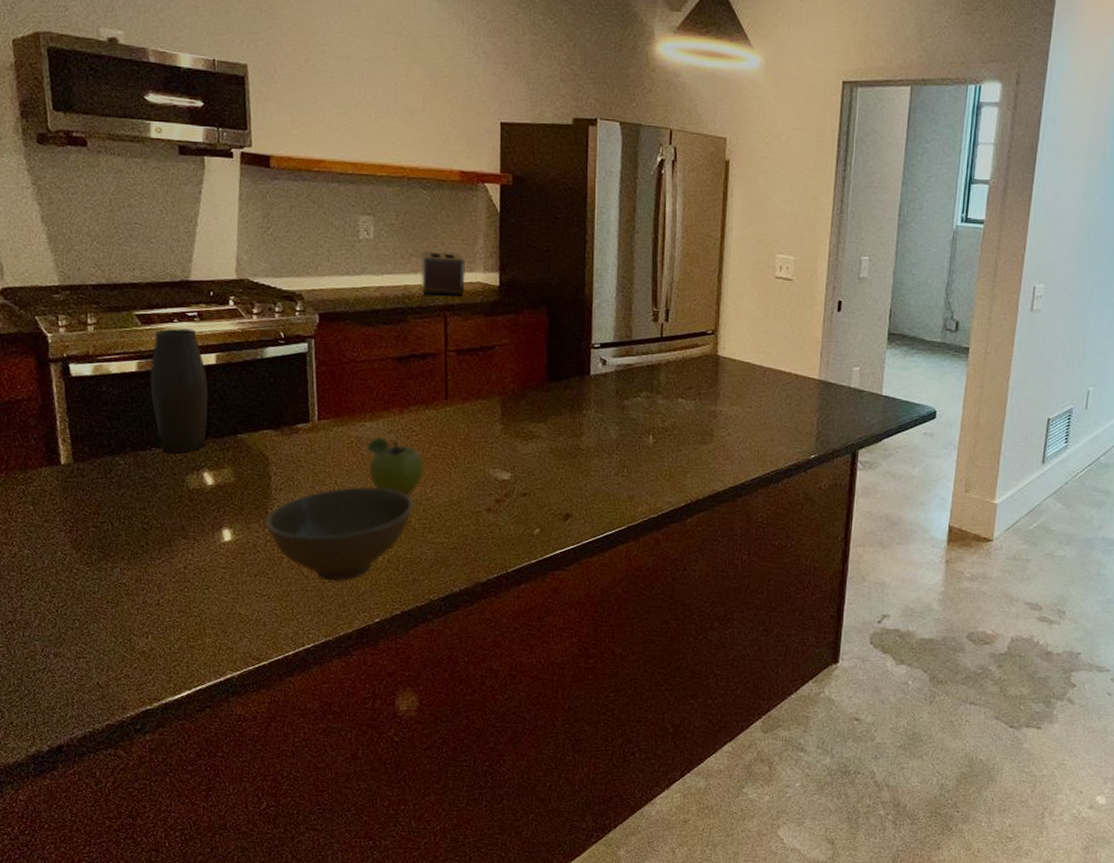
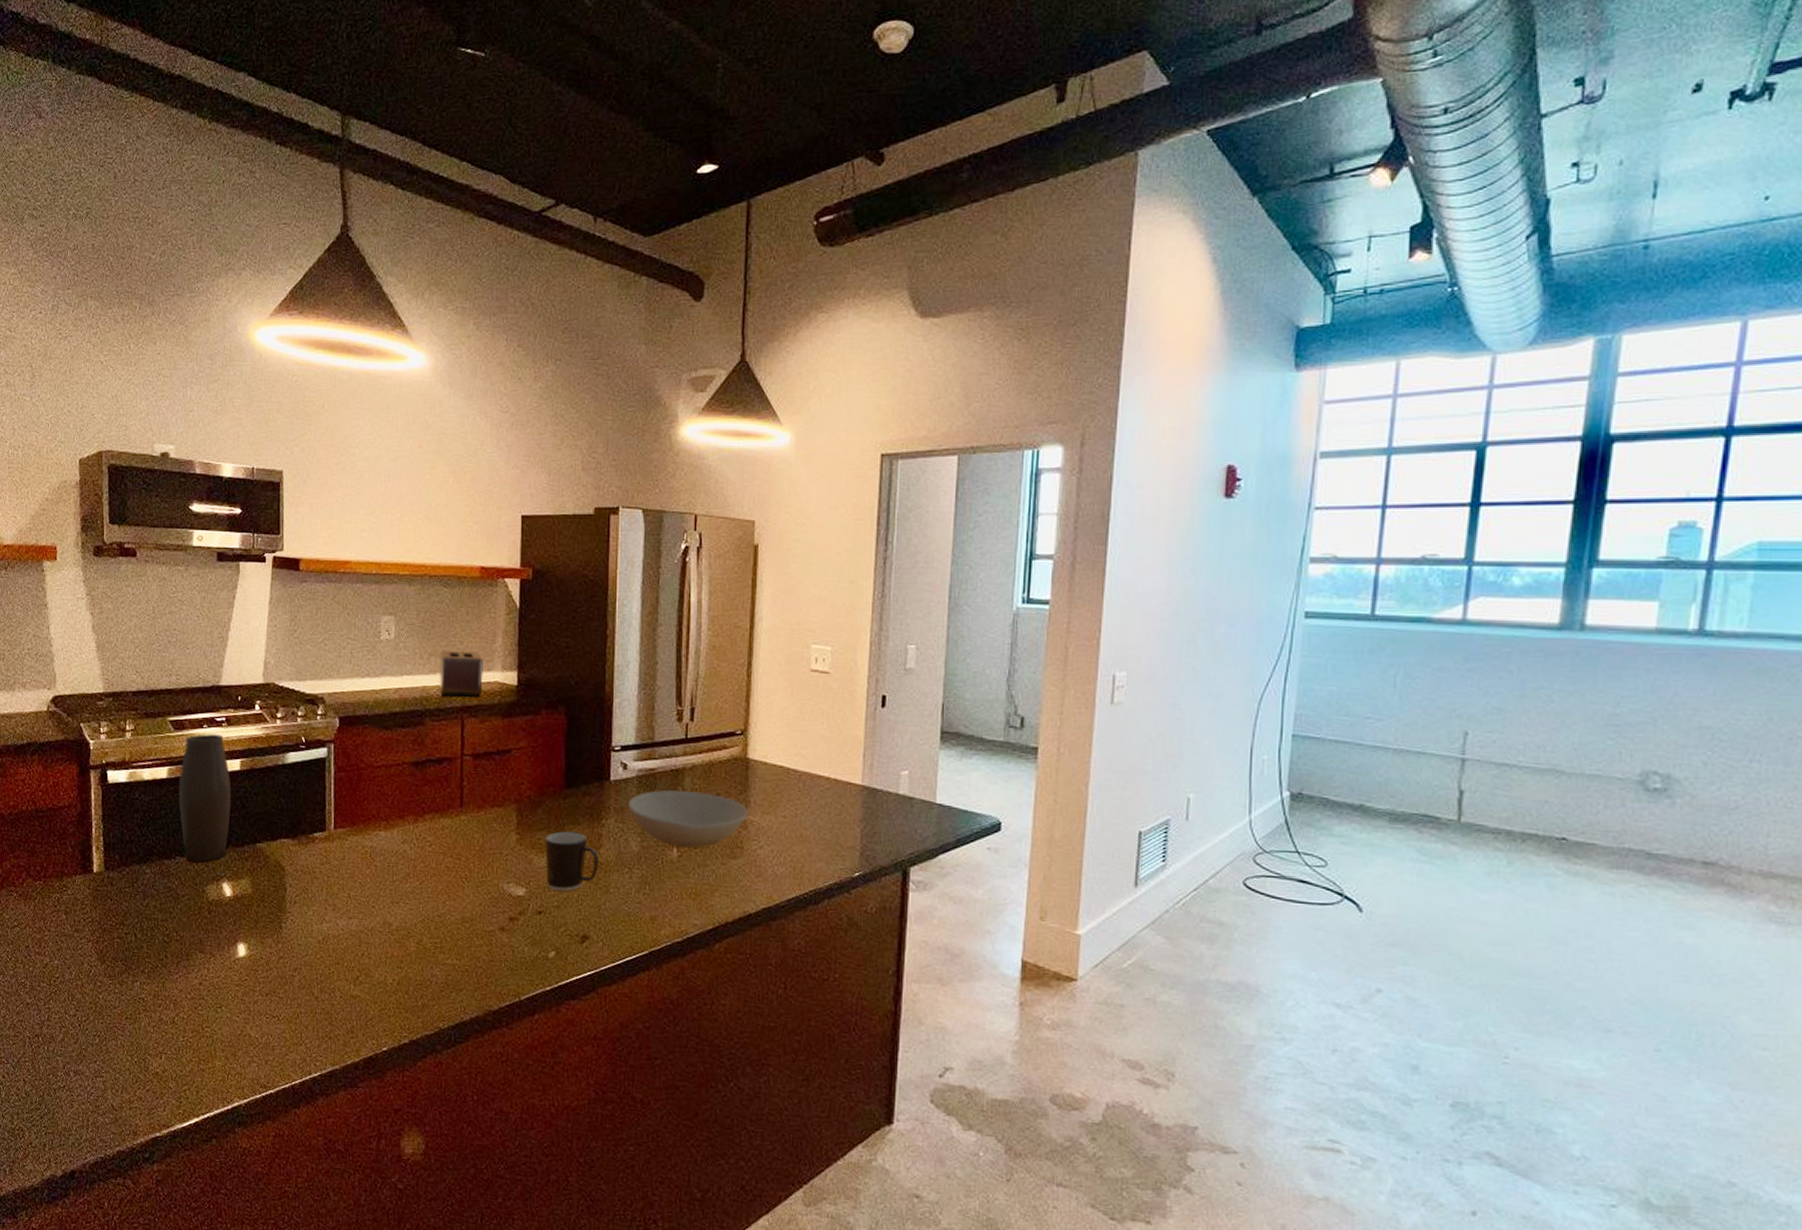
bowl: present [265,486,415,581] -> none [279,900,427,1003]
fruit: present [366,437,425,496] -> none [380,848,438,912]
mug: none [529,421,579,476] -> present [545,831,598,892]
bowl: none [607,384,718,436] -> present [628,790,749,849]

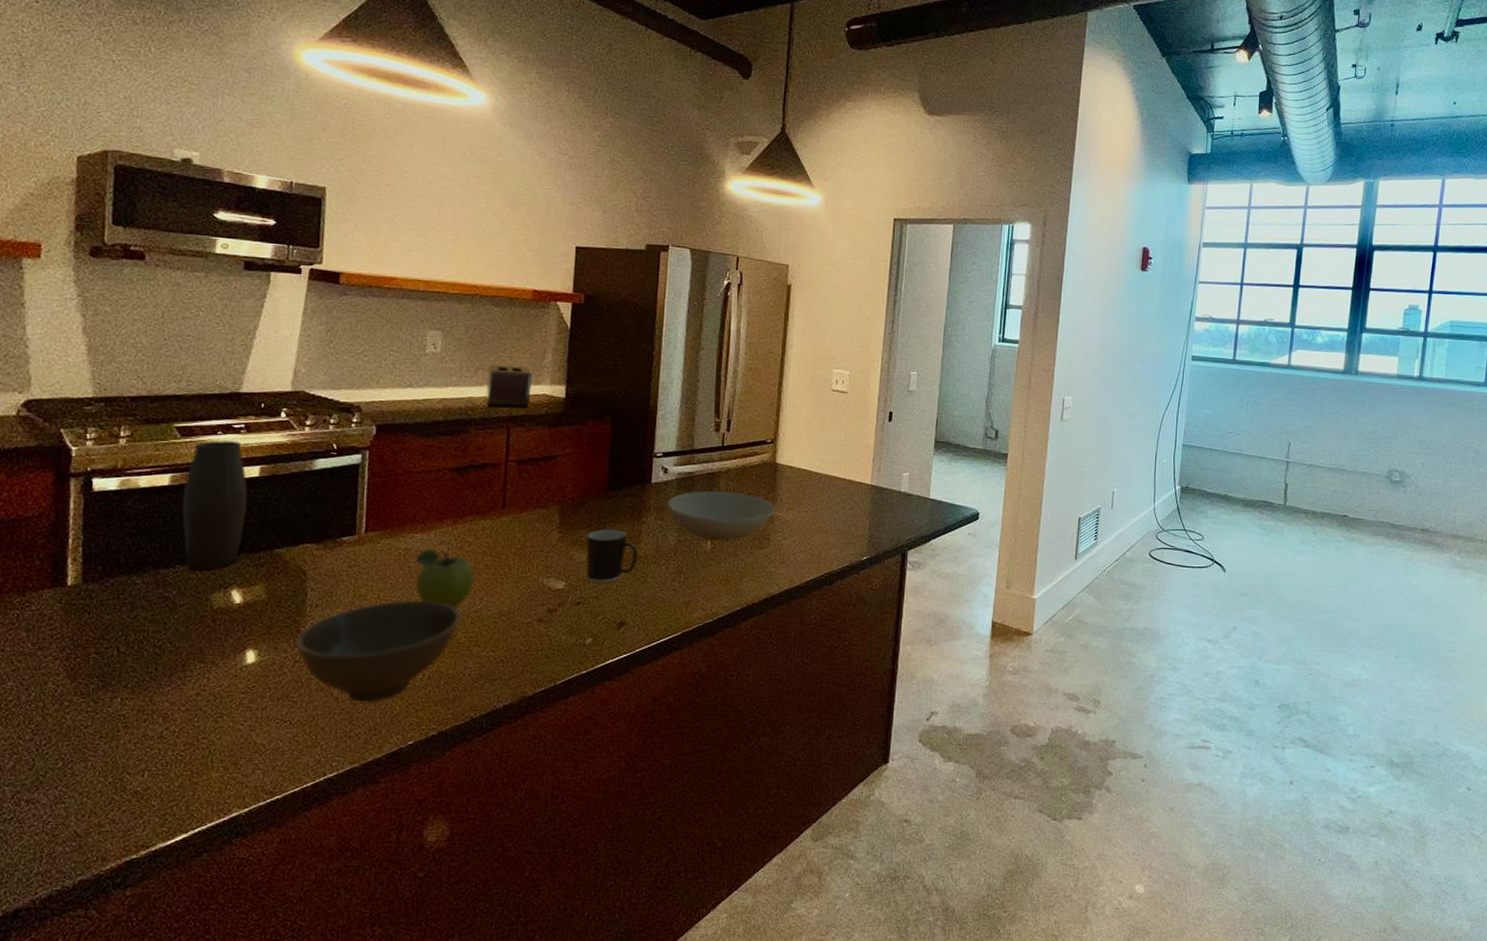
bowl: none [279,900,427,1003] -> present [296,600,462,701]
fruit: none [380,848,438,912] -> present [414,549,476,608]

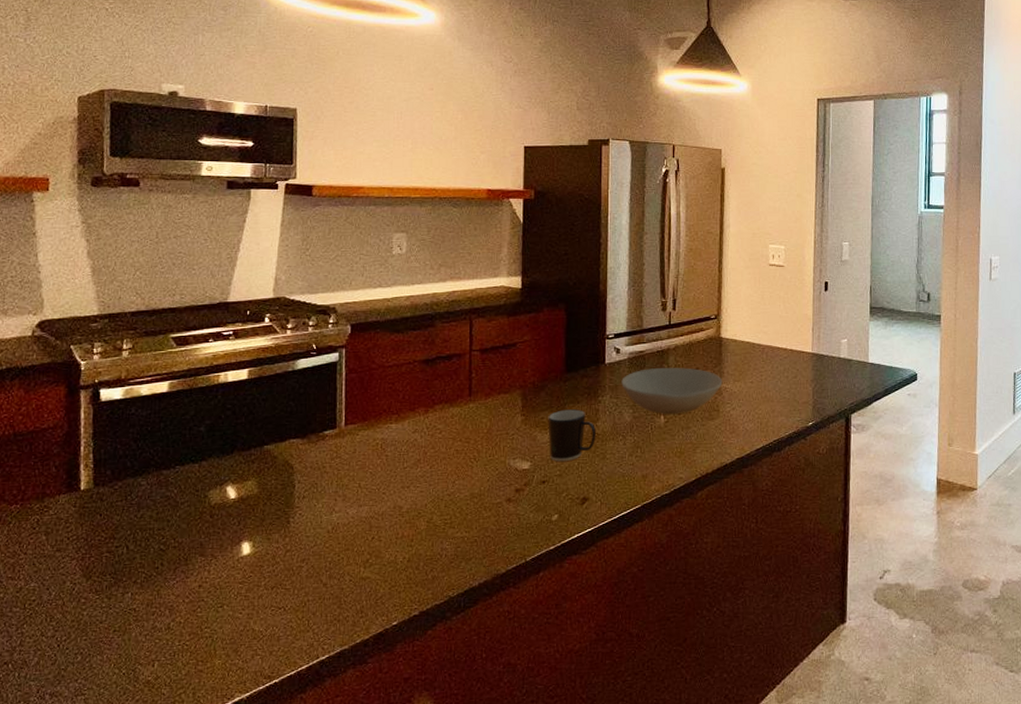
vase: present [182,440,248,572] -> none [180,347,238,471]
bowl: present [296,600,462,701] -> none [286,487,437,586]
fruit: present [414,549,476,608] -> none [391,438,448,493]
toaster: present [486,364,532,408] -> none [449,261,490,302]

